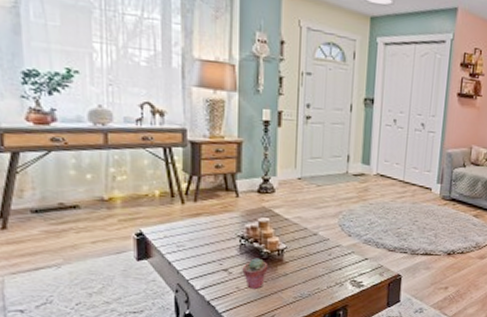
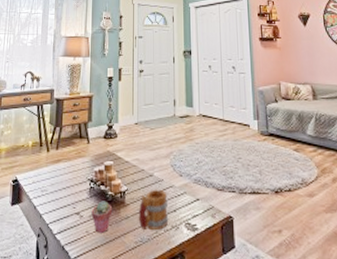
mug: none [298,248,334,287] -> present [138,189,169,231]

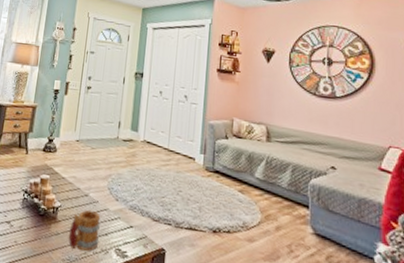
potted succulent: present [91,201,113,233] -> none [21,213,44,246]

